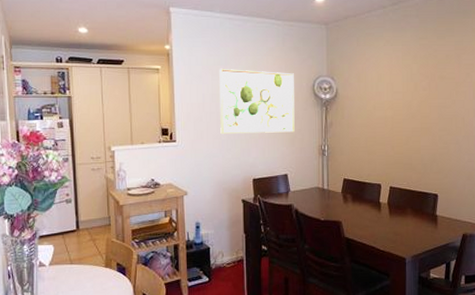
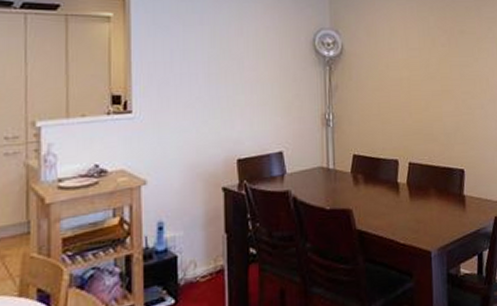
wall art: present [219,68,295,135] -> none [193,17,292,102]

